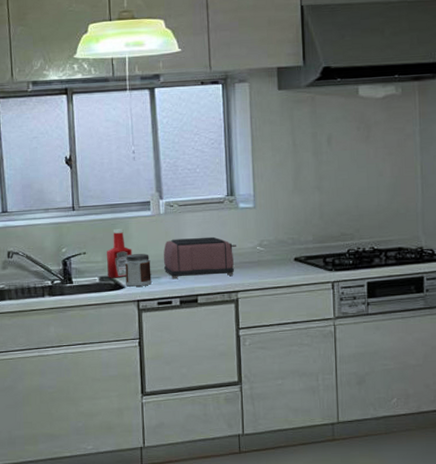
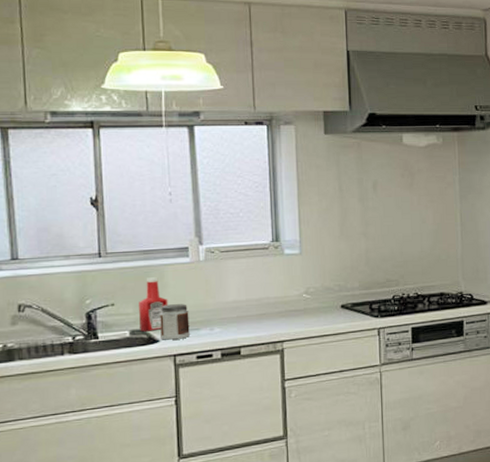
toaster: present [164,236,236,279] -> none [203,284,282,330]

